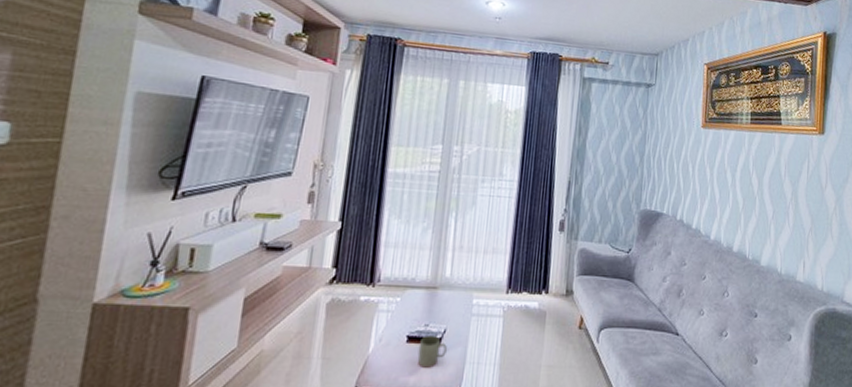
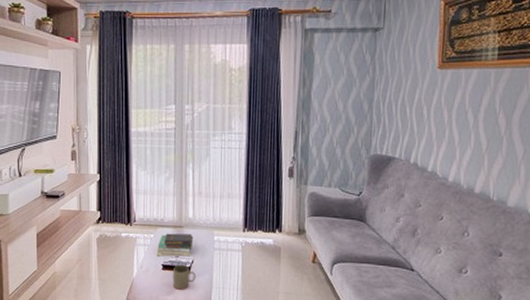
books: none [402,296,449,326] -> present [157,233,194,257]

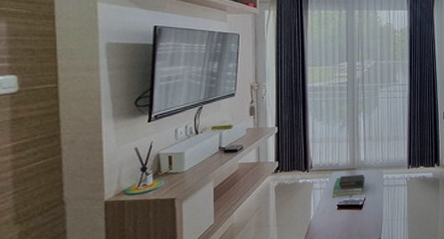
mug: present [172,265,195,290] -> none [347,203,367,226]

